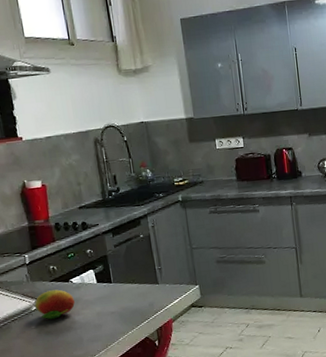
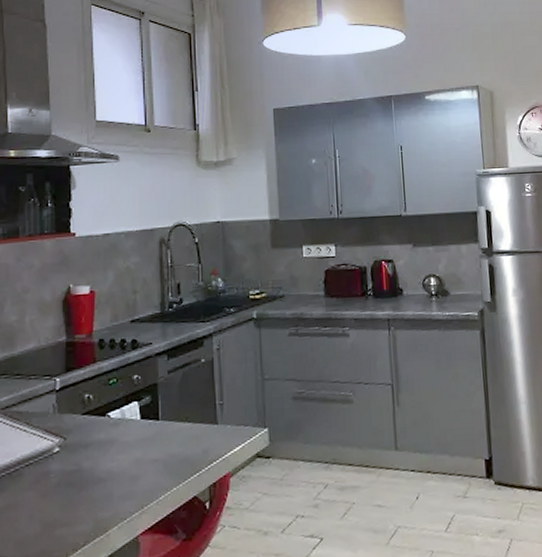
fruit: present [35,289,76,320] -> none [59,425,110,467]

